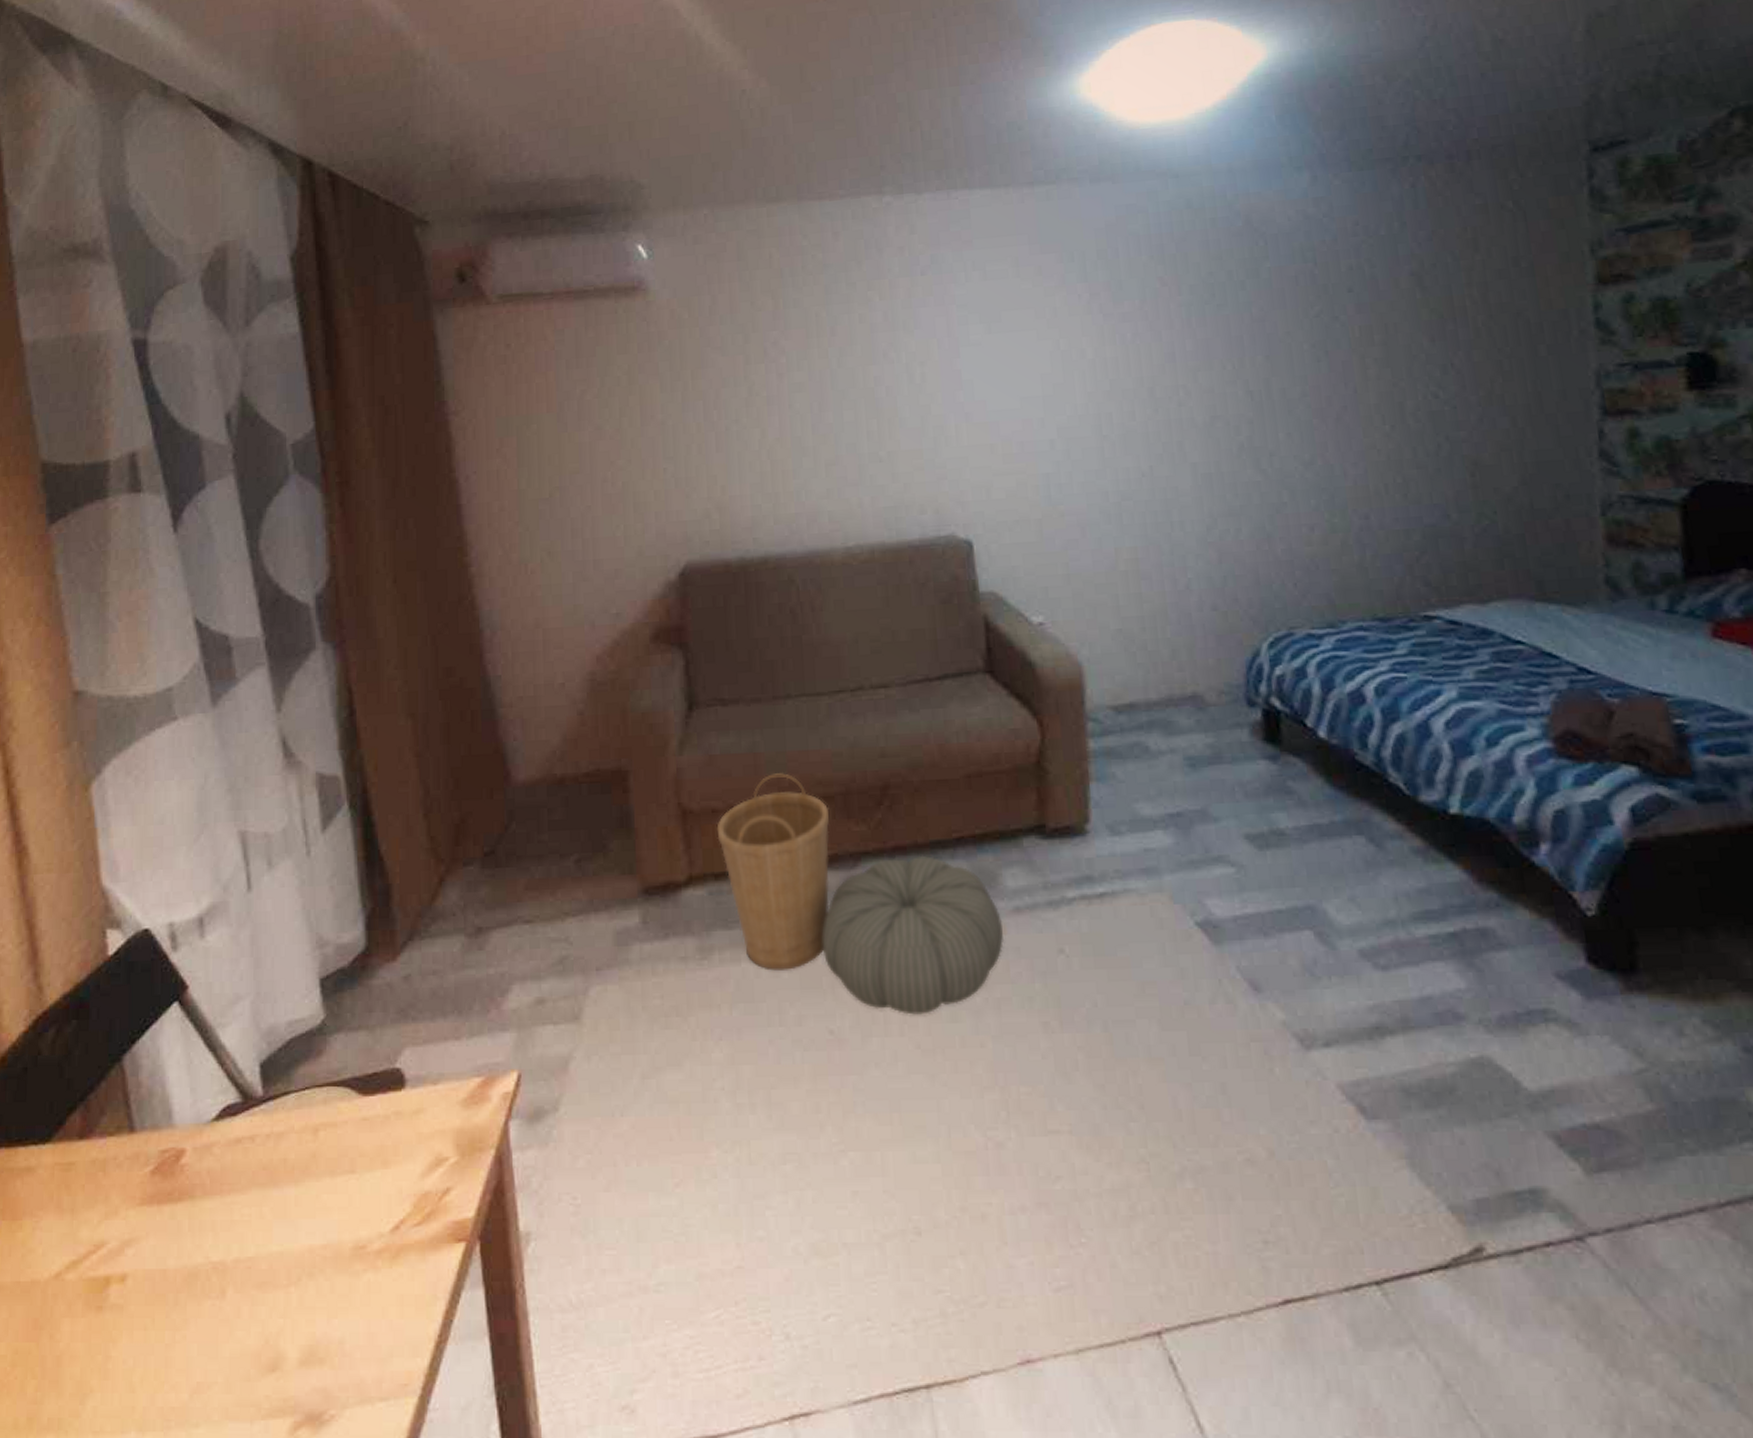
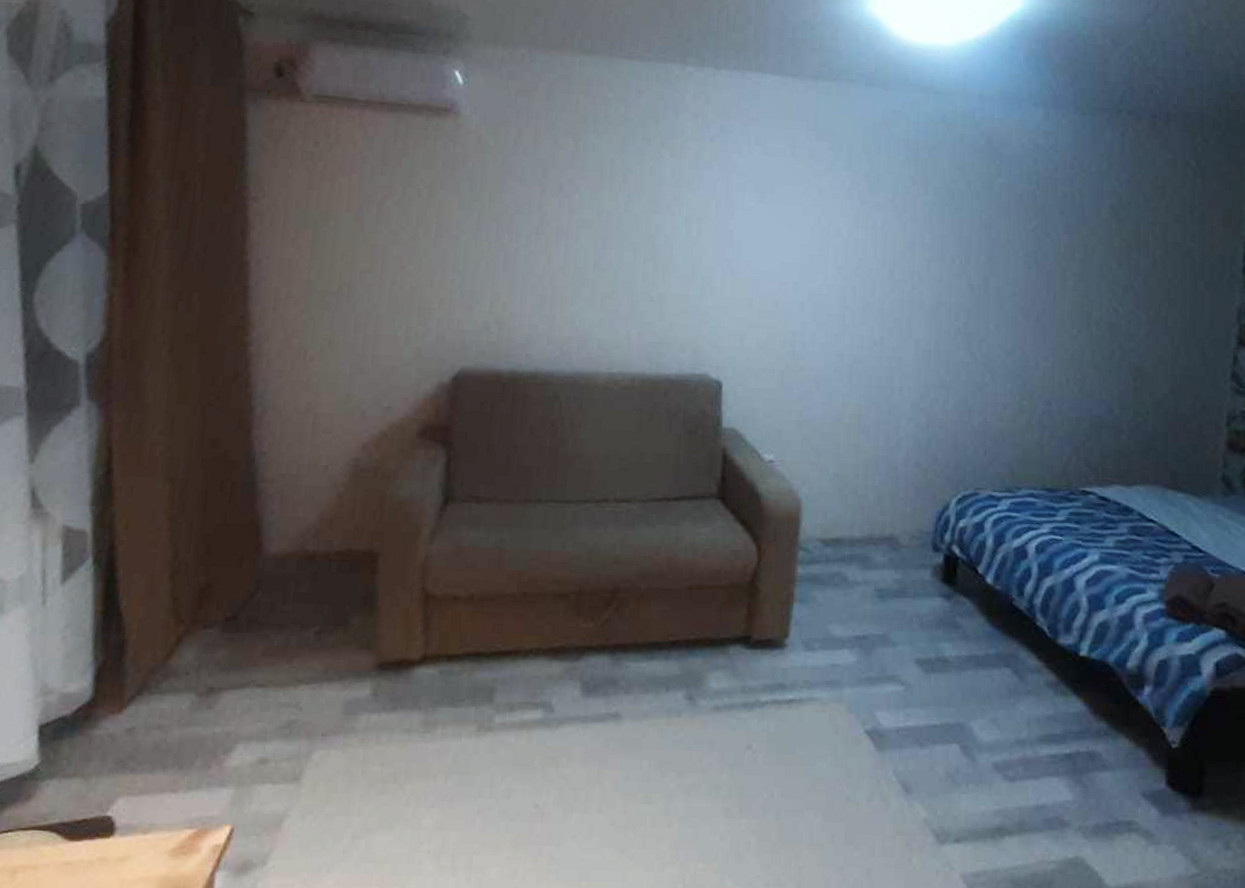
basket: present [716,773,830,971] -> none [455,569,561,748]
pouf: present [822,855,1003,1015] -> none [538,654,702,795]

